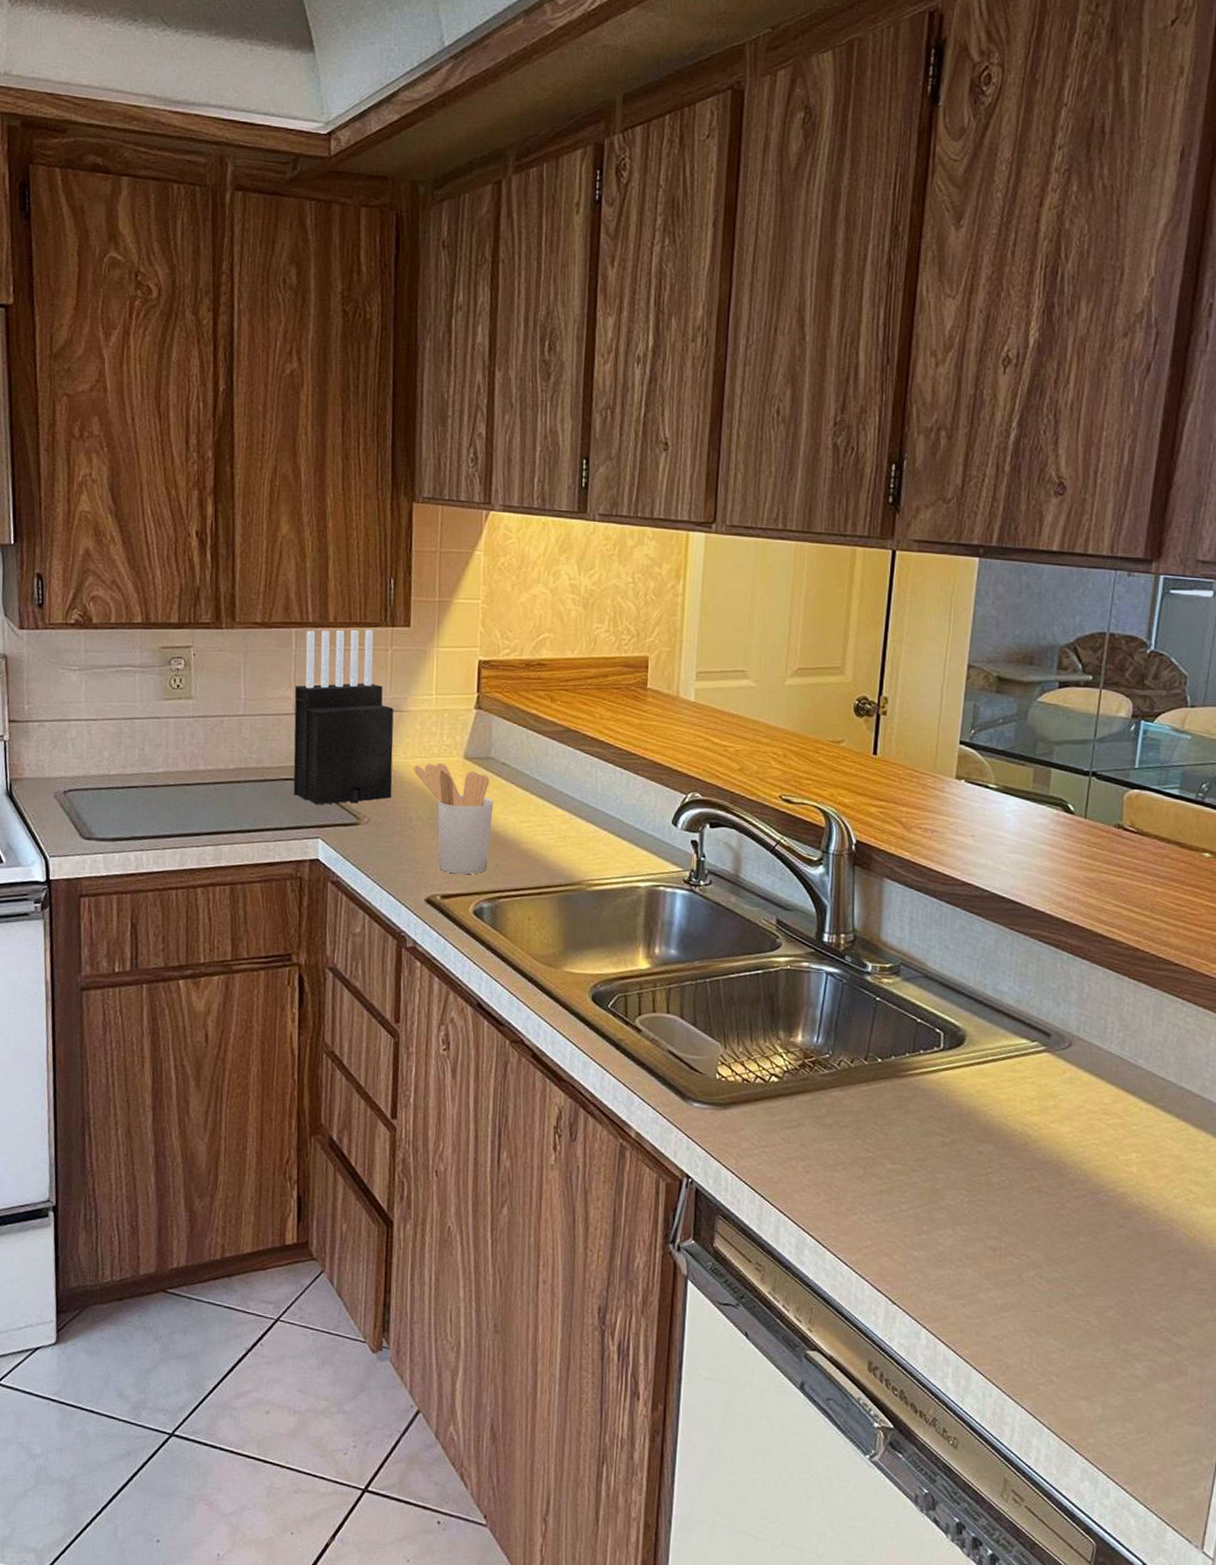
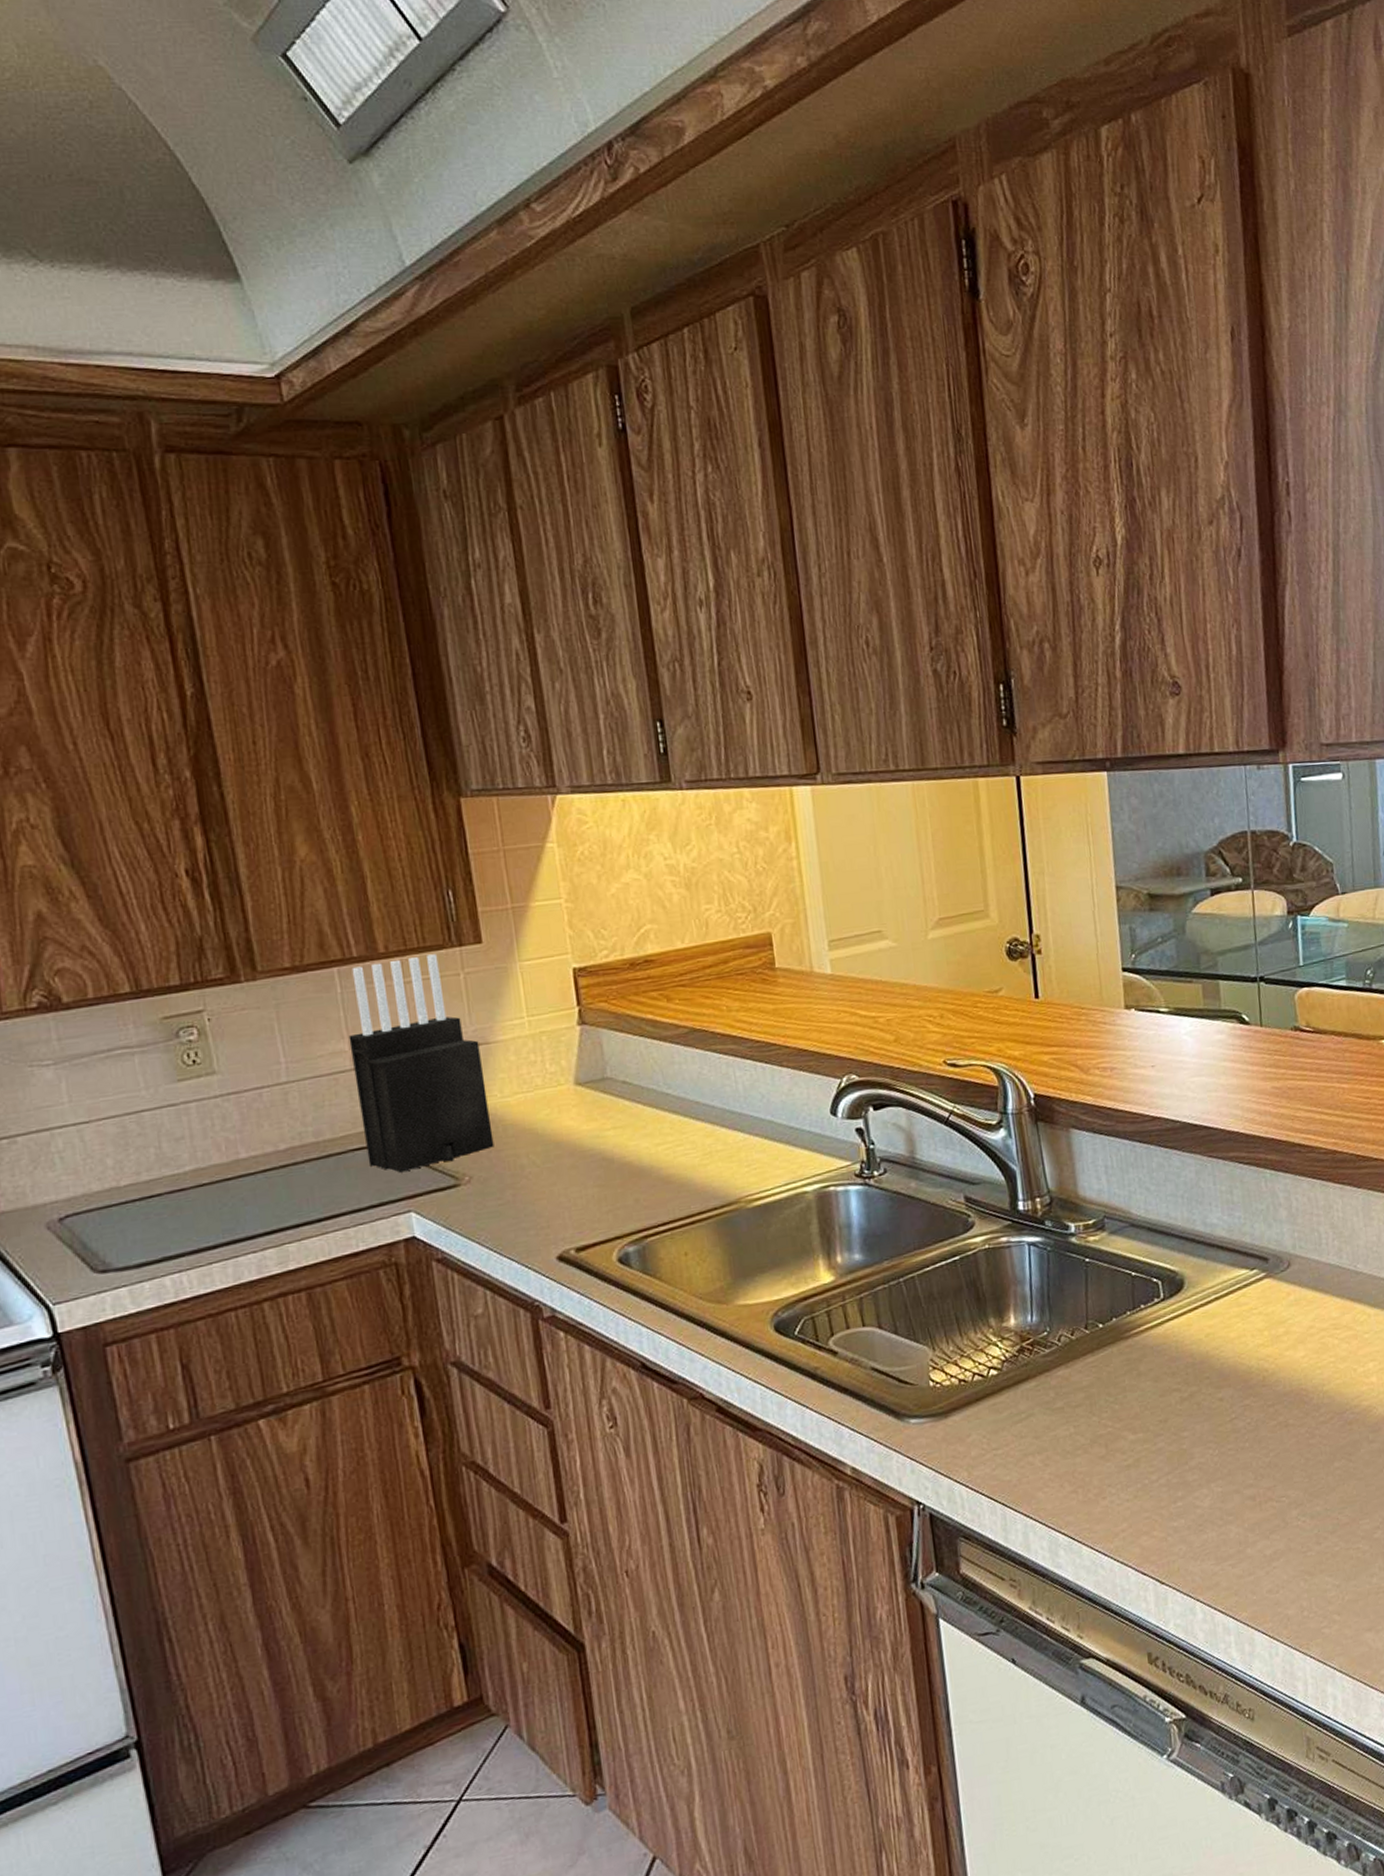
utensil holder: present [414,763,494,875] -> none [516,1095,626,1221]

